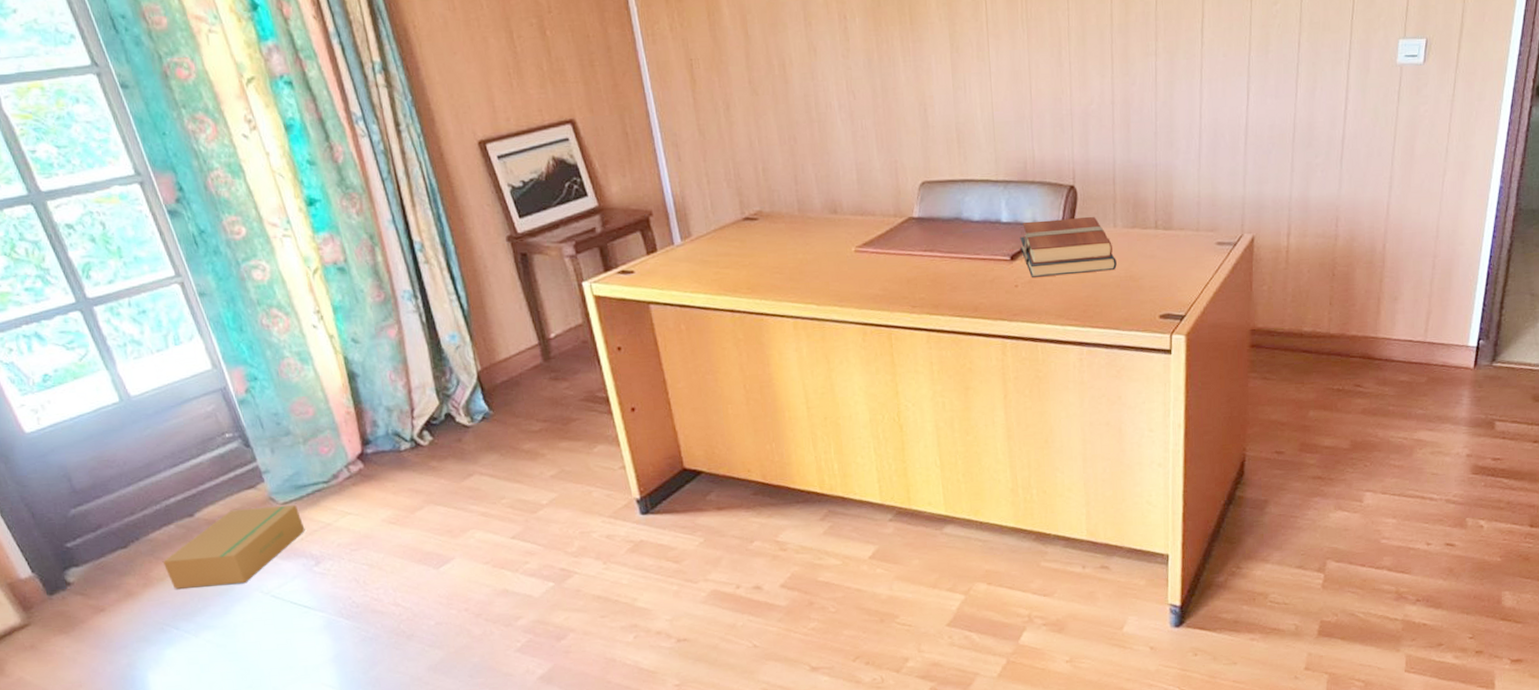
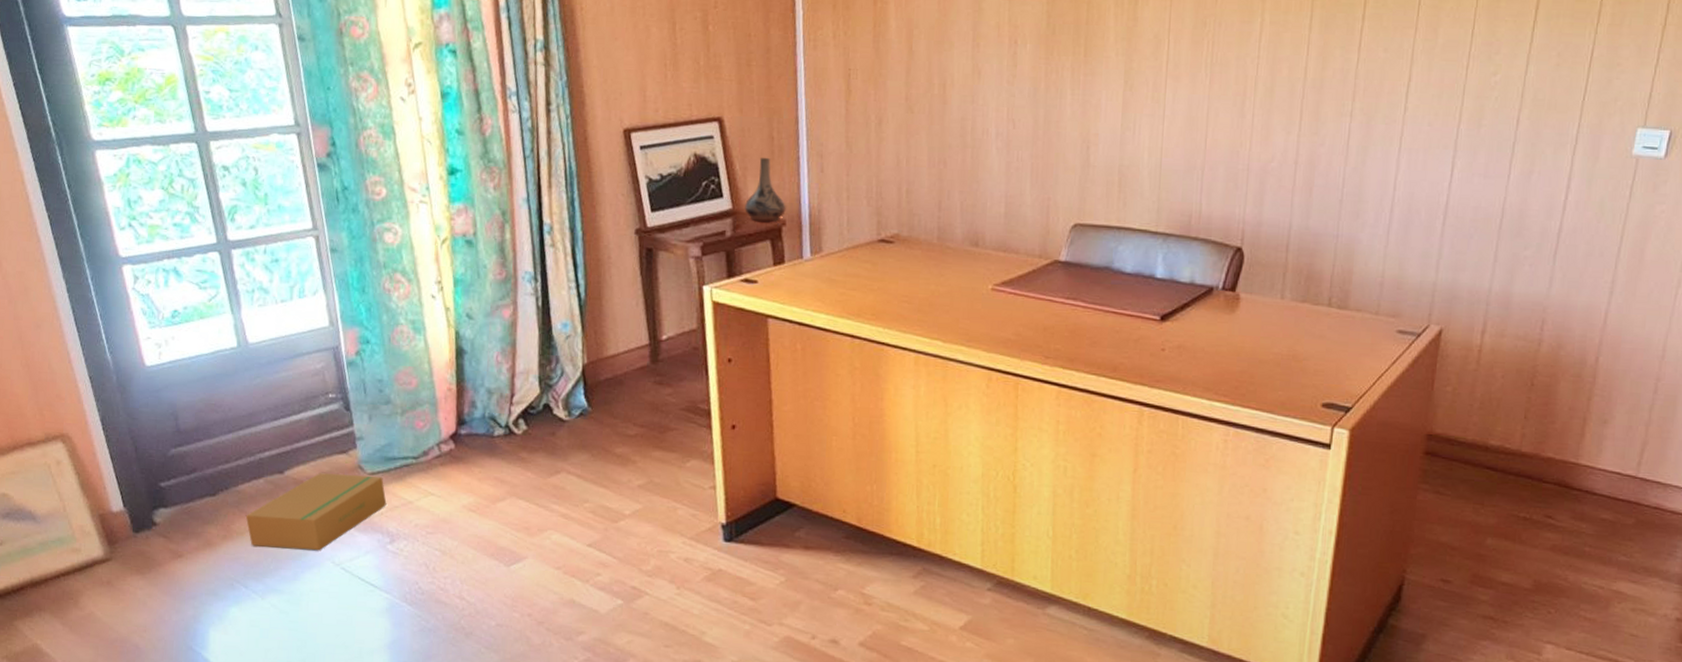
decorative vase: none [610,152,651,216] -> present [745,157,786,223]
books: present [1020,216,1117,279] -> none [1173,281,1280,347]

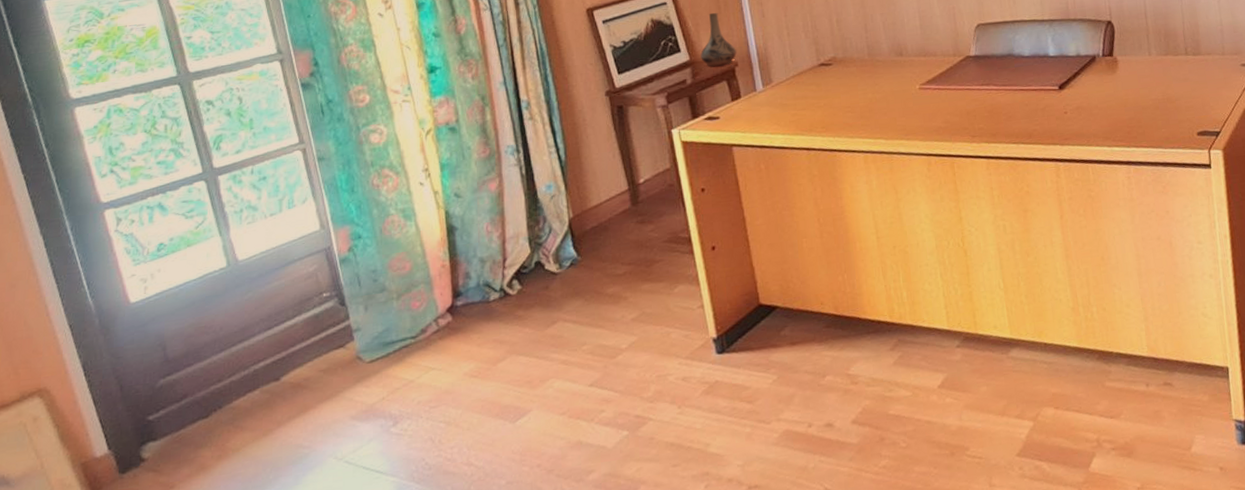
box: present [245,473,387,551] -> none [241,362,388,460]

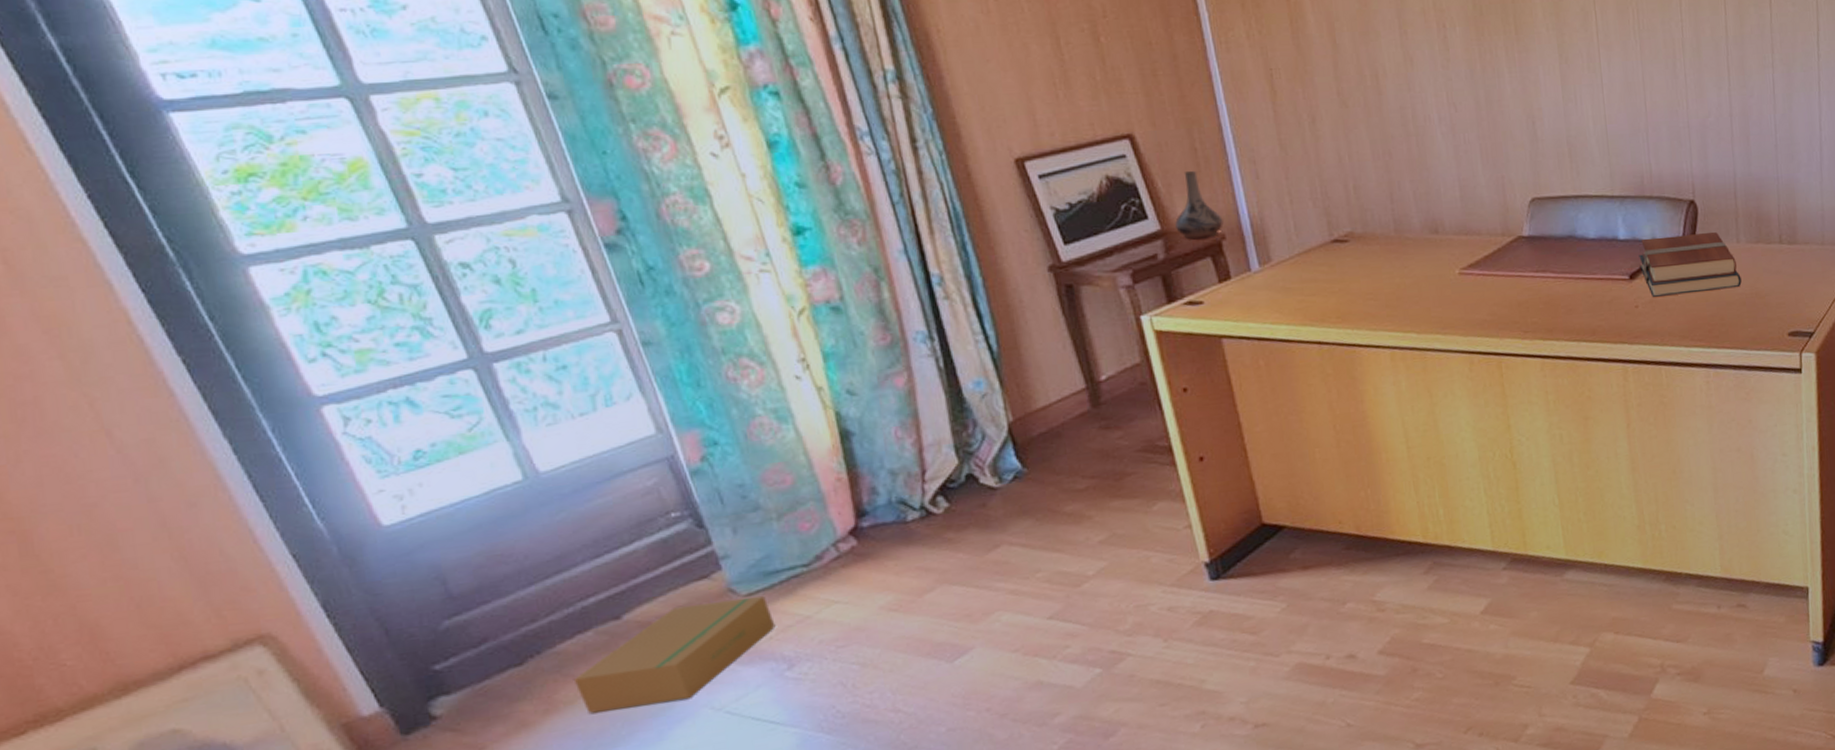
box: none [241,362,388,460] -> present [573,595,776,714]
books: none [1066,47,1155,105] -> present [1639,231,1742,298]

